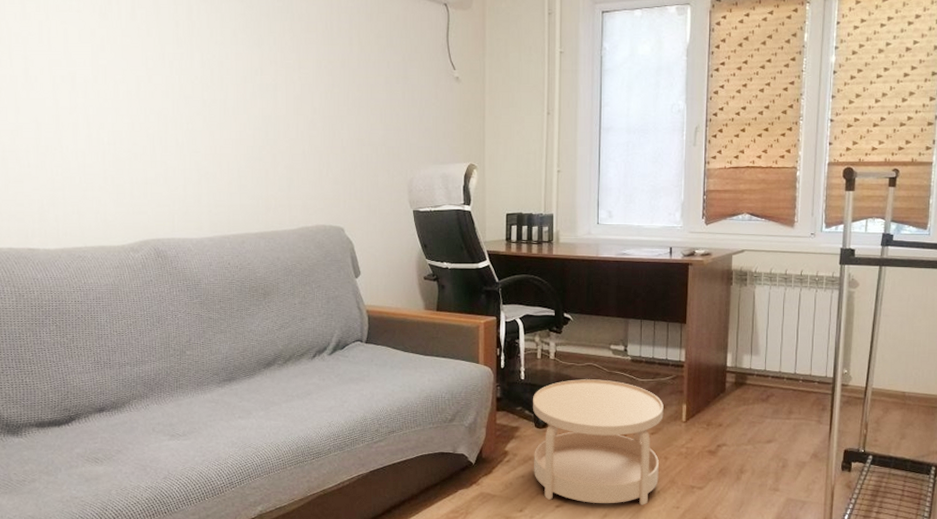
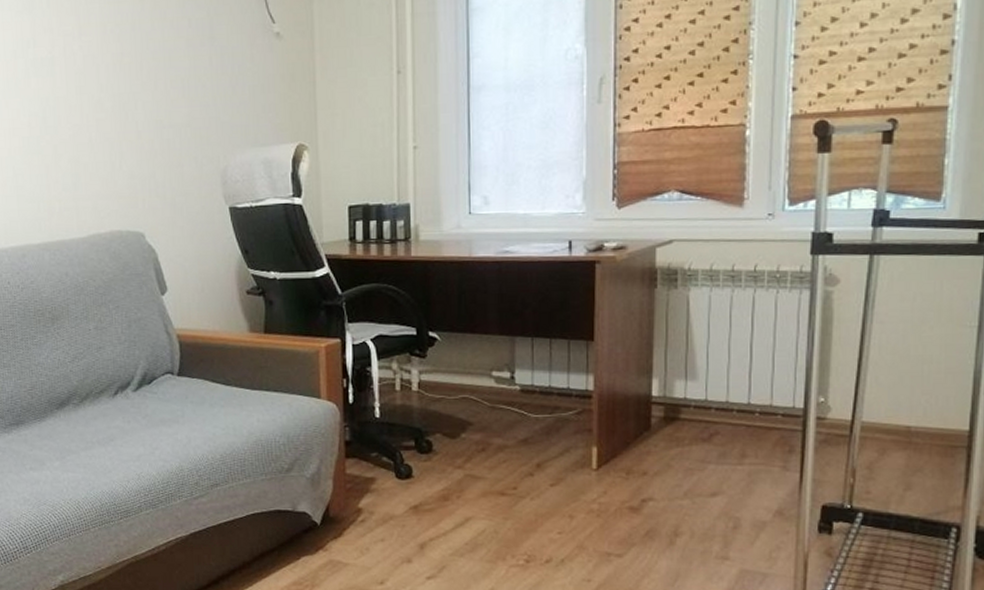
side table: present [532,379,664,505] -> none [391,416,566,577]

